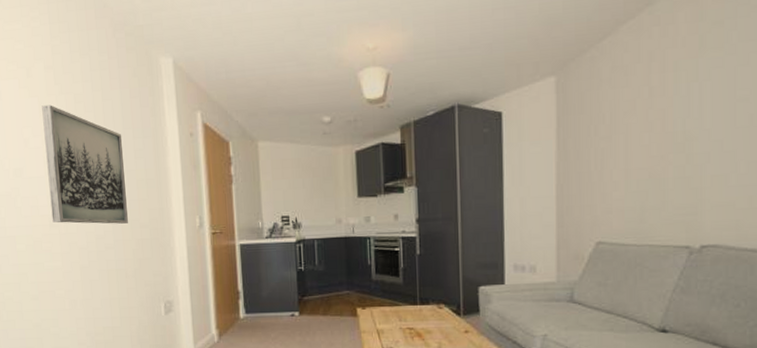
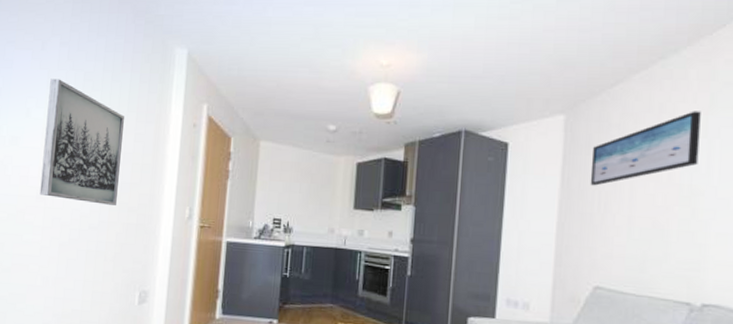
wall art: none [585,55,691,144] -> present [590,111,701,186]

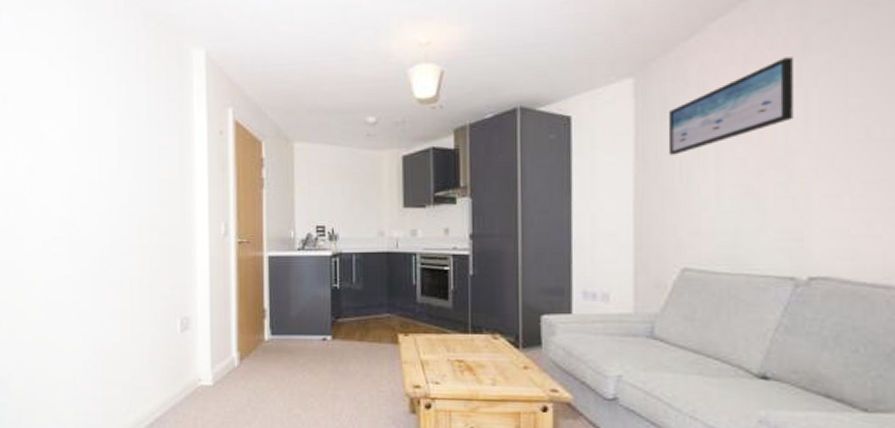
wall art: present [39,78,124,205] -> none [62,97,146,228]

